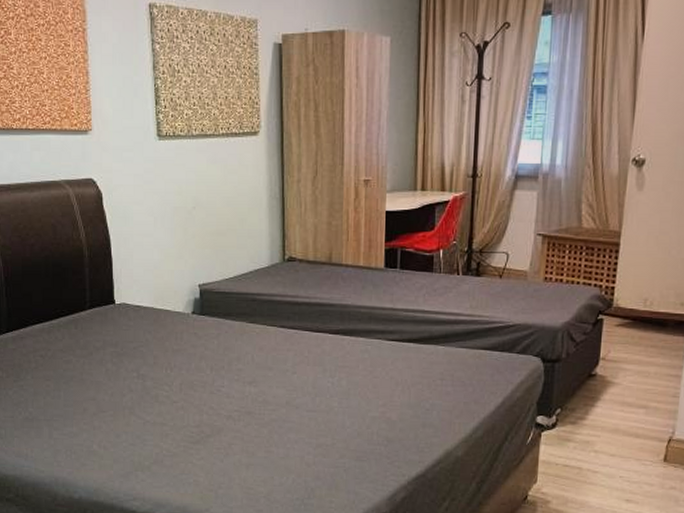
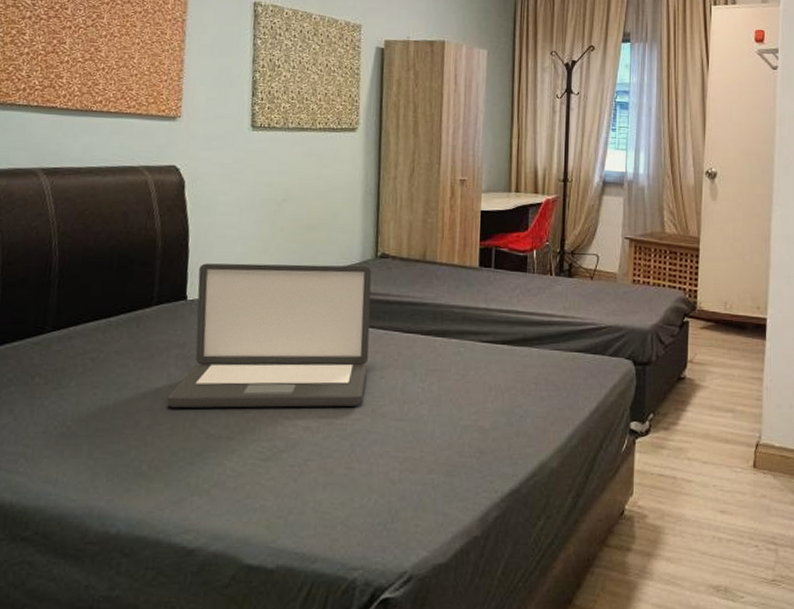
laptop: none [107,269,281,399] -> present [166,263,372,408]

